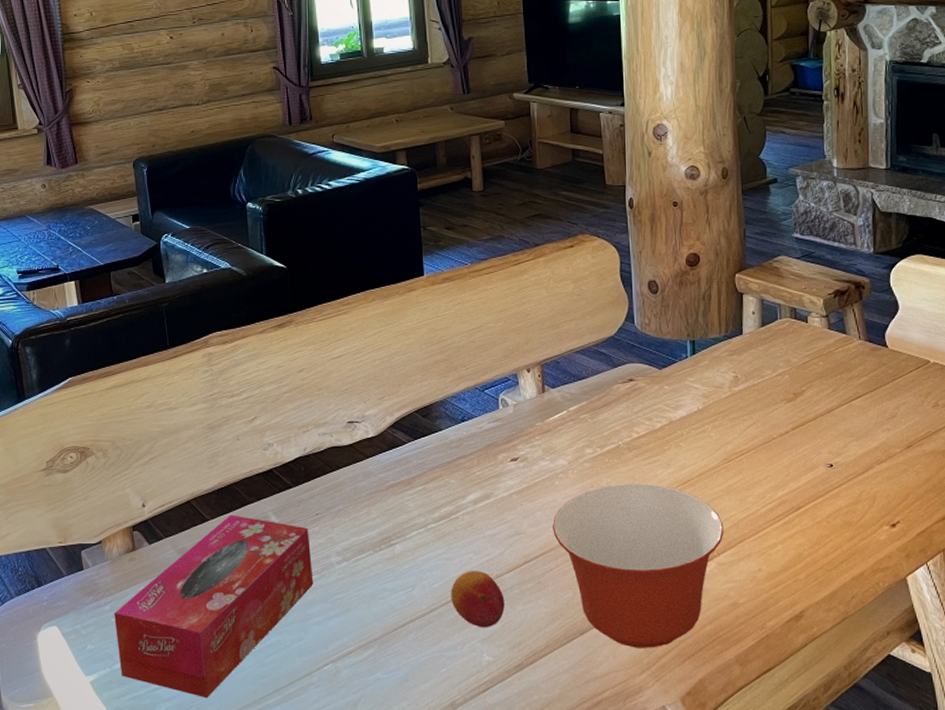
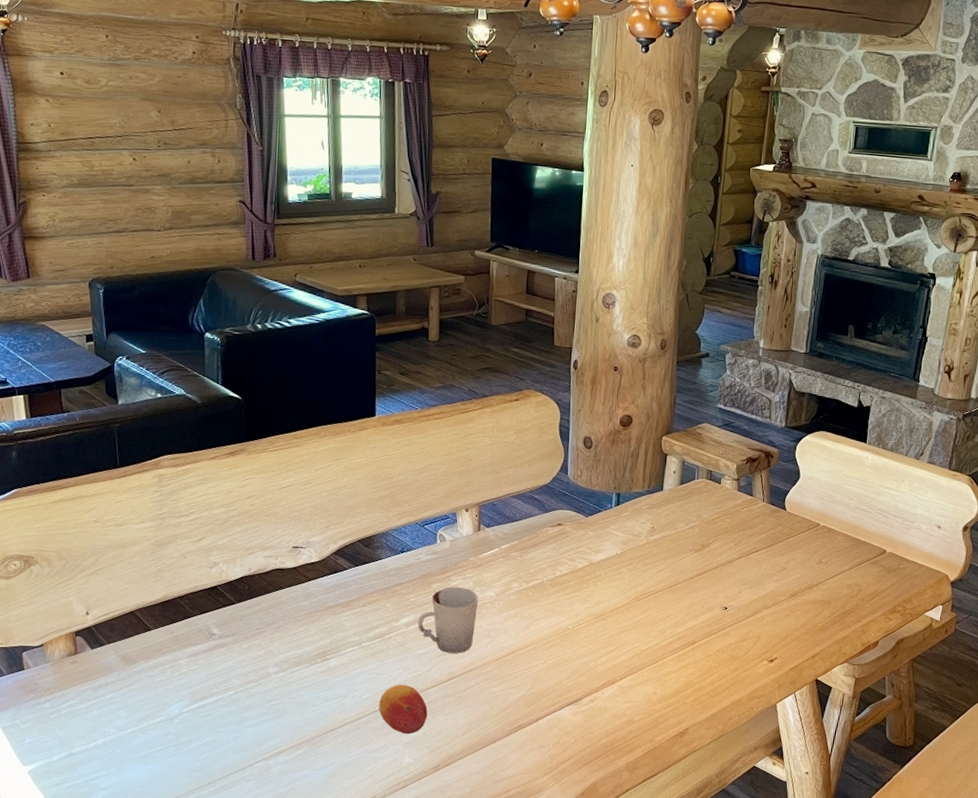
tissue box: present [114,515,314,699] -> none [54,625,251,789]
cup: none [486,456,550,533] -> present [418,586,479,654]
mixing bowl: present [552,483,724,648] -> none [476,615,628,756]

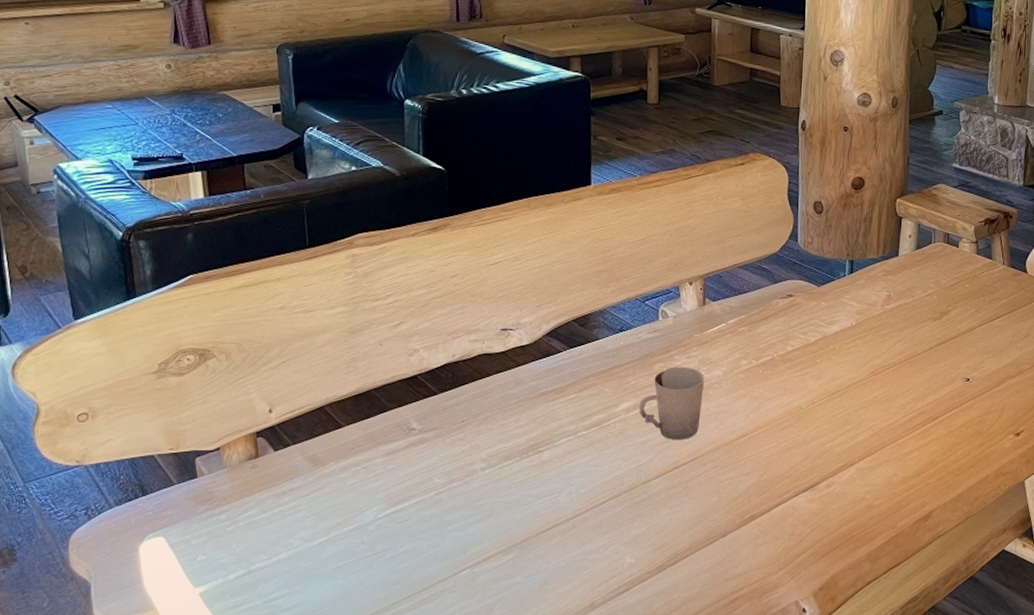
fruit: present [379,685,428,735] -> none [597,477,651,532]

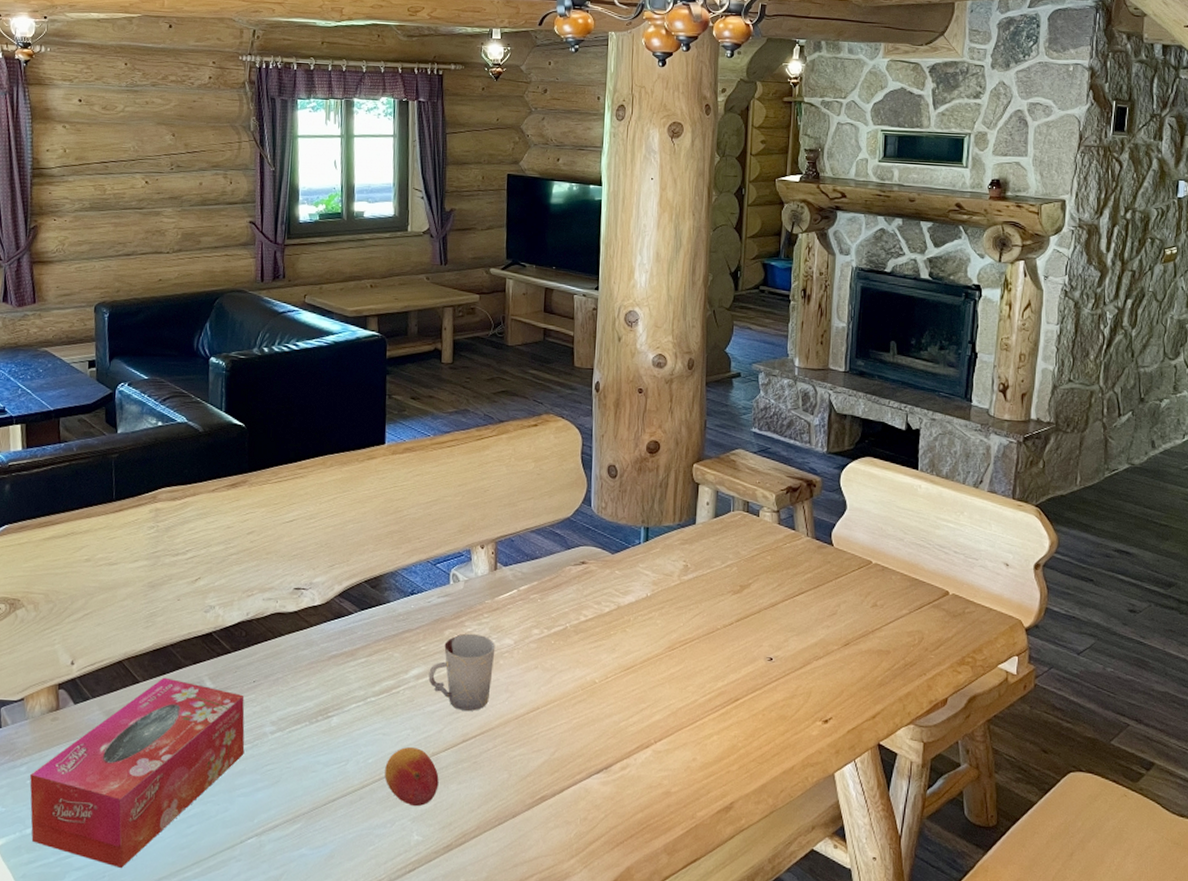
tissue box: none [231,421,455,607] -> present [29,677,245,869]
fruit: none [597,477,651,532] -> present [384,747,439,807]

